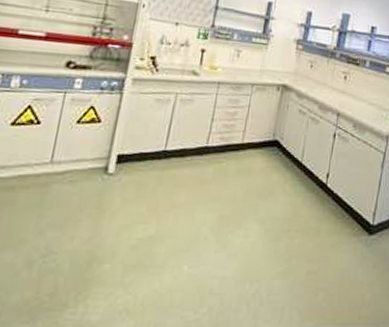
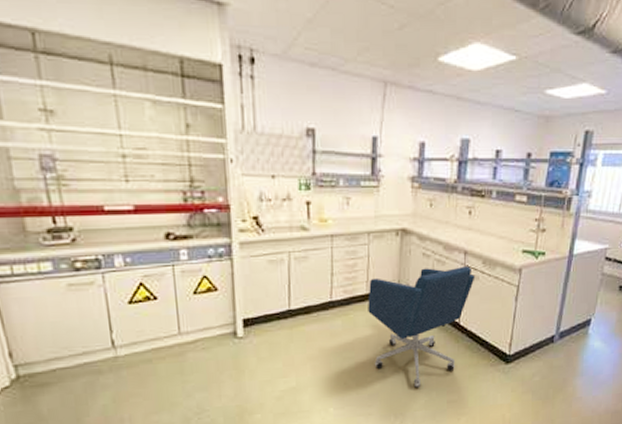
office chair: none [237,124,346,251] -> present [368,266,475,387]

